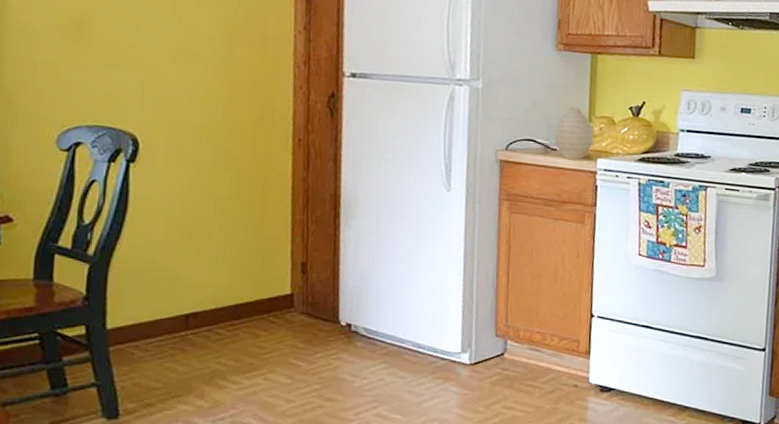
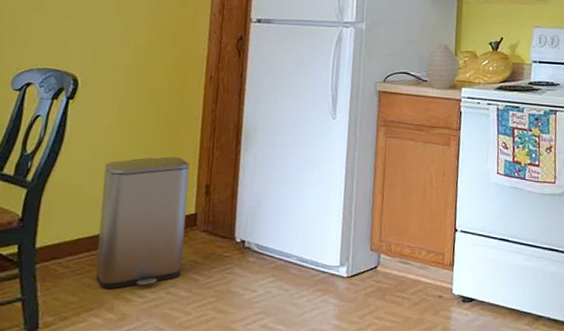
pedal bin: none [179,230,282,376] -> present [95,156,190,290]

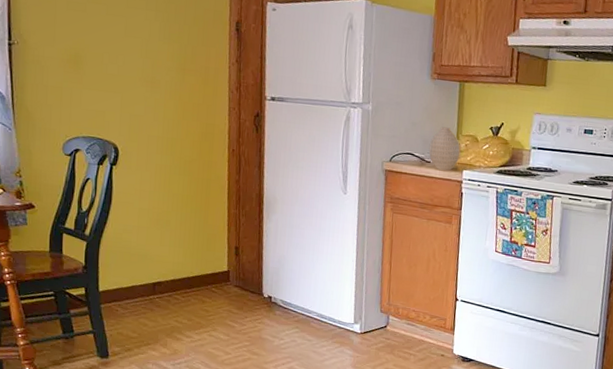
pedal bin: present [95,156,190,290] -> none [148,220,221,330]

